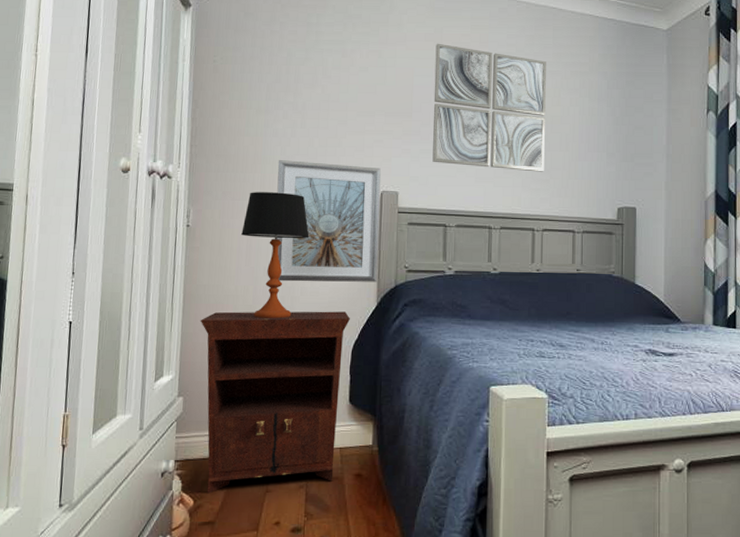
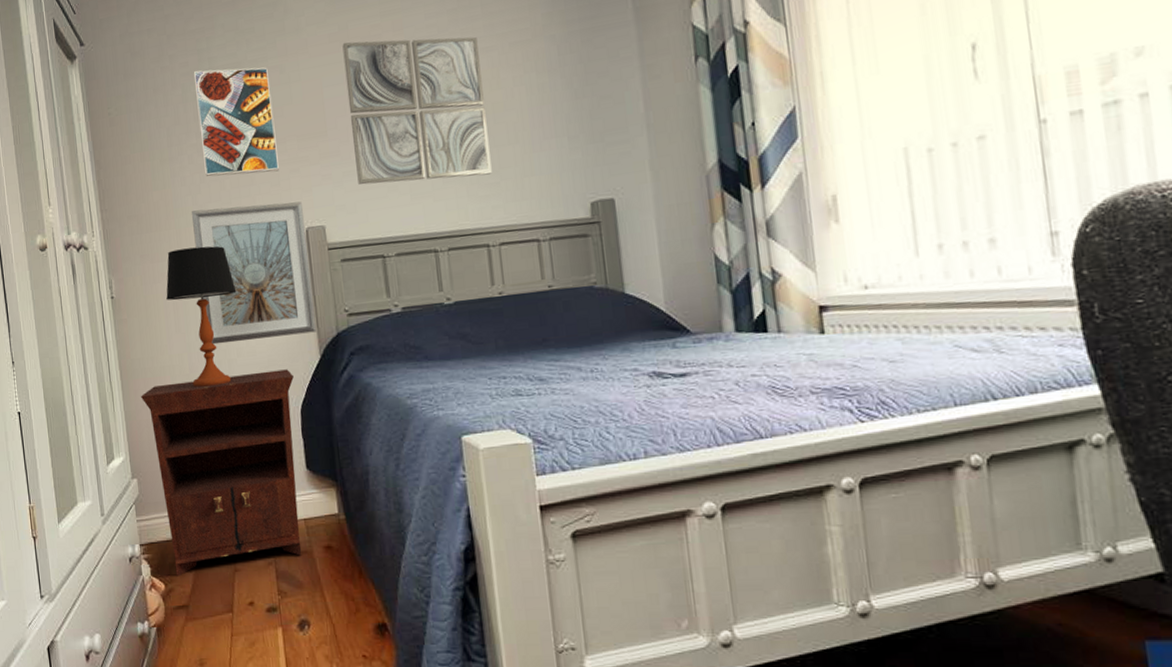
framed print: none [297,39,368,139] -> present [193,67,279,177]

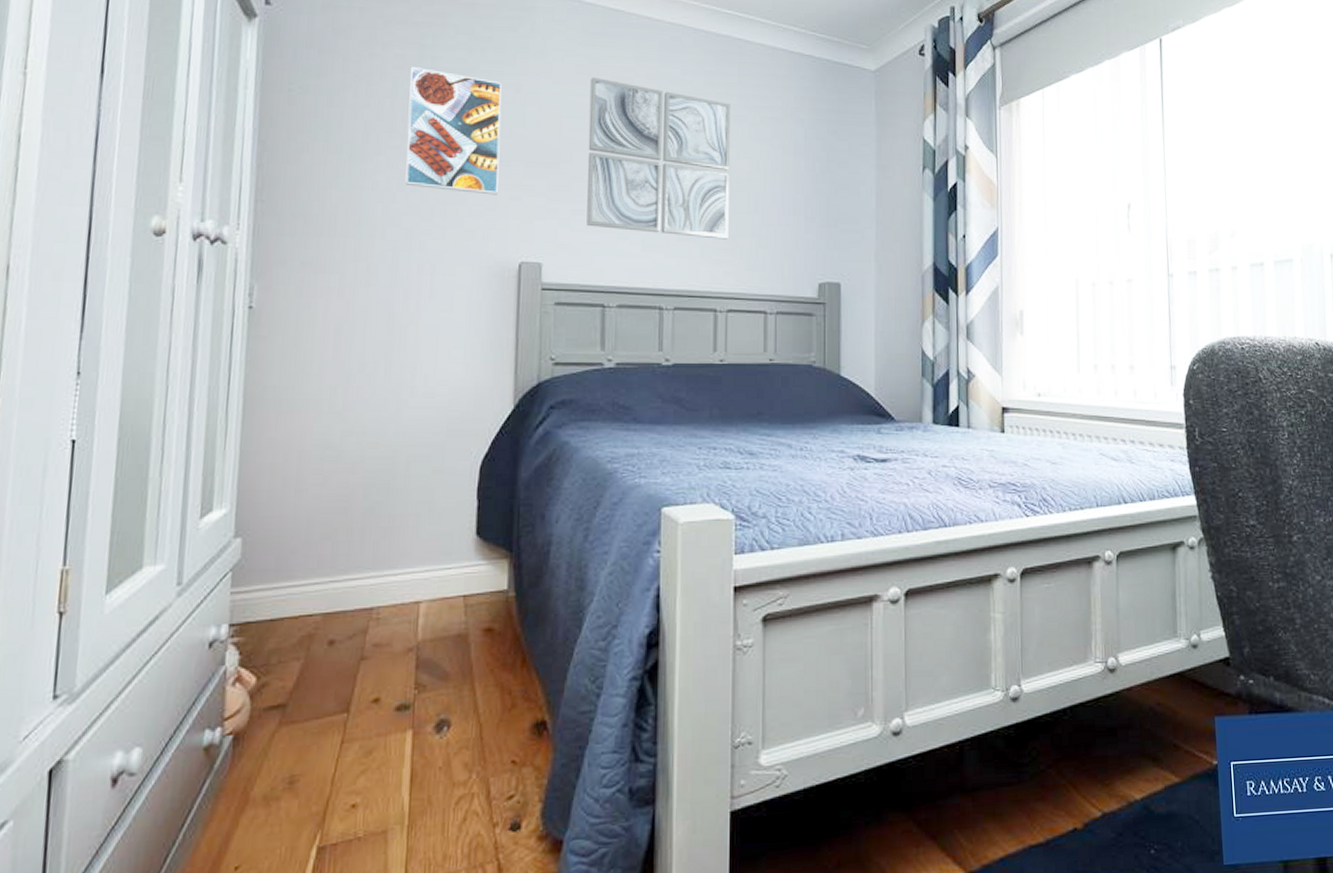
nightstand: present [140,369,302,577] -> none [267,417,477,667]
table lamp: present [166,246,237,388] -> none [327,262,422,429]
picture frame: present [192,201,317,345] -> none [376,221,519,380]

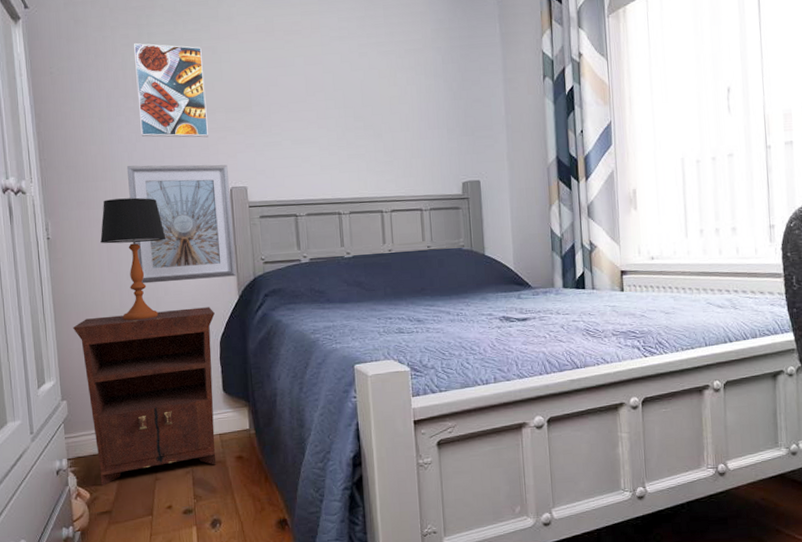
nightstand: none [267,417,477,667] -> present [72,307,217,486]
table lamp: none [327,262,422,429] -> present [100,197,166,321]
picture frame: none [376,221,519,380] -> present [127,164,237,284]
wall art: present [586,76,730,239] -> none [268,33,387,155]

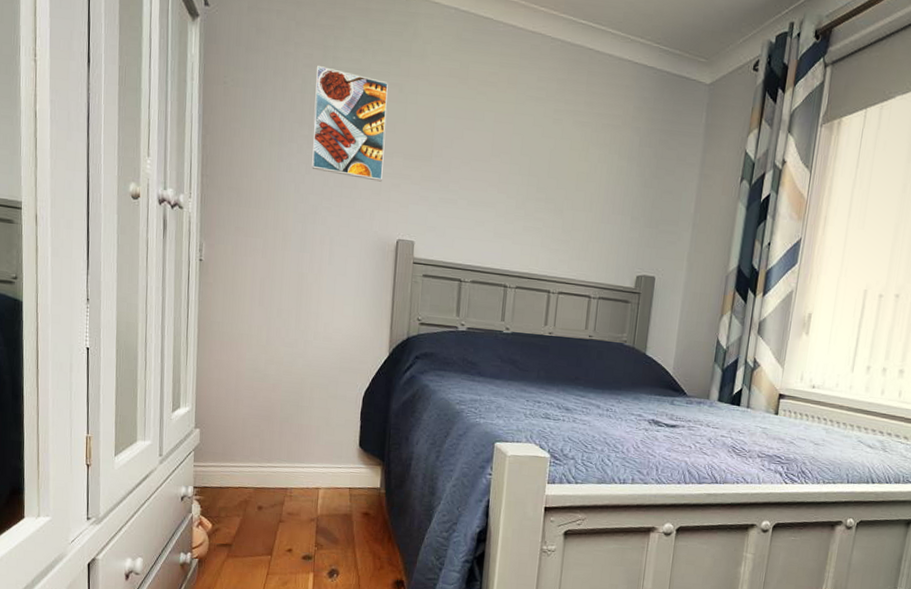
nightstand: present [72,307,217,486] -> none [214,350,362,519]
table lamp: present [100,197,166,321] -> none [255,229,323,361]
picture frame: present [127,164,237,284] -> none [290,198,397,333]

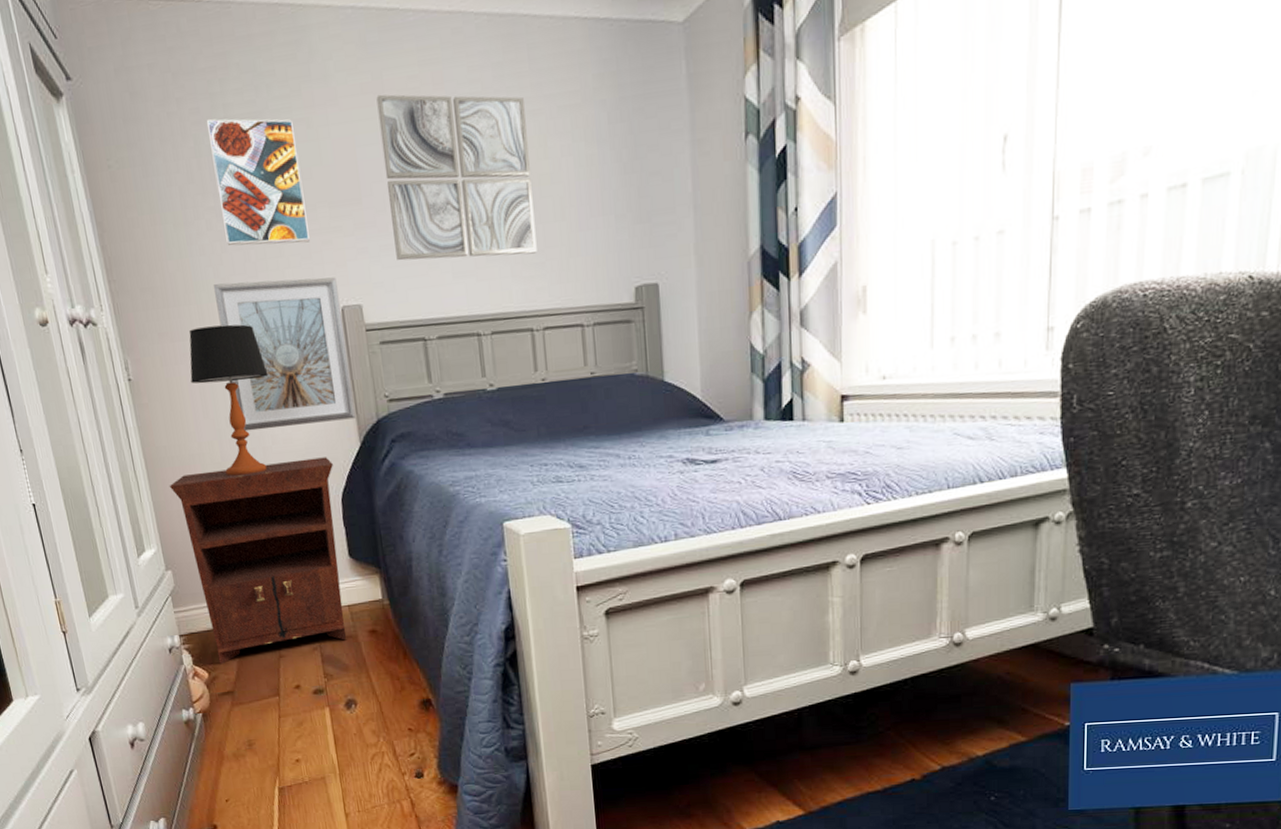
nightstand: none [214,350,362,519] -> present [169,457,347,665]
table lamp: none [255,229,323,361] -> present [189,324,269,476]
picture frame: none [290,198,397,333] -> present [214,277,357,431]
wall art: none [451,80,577,232] -> present [376,94,537,261]

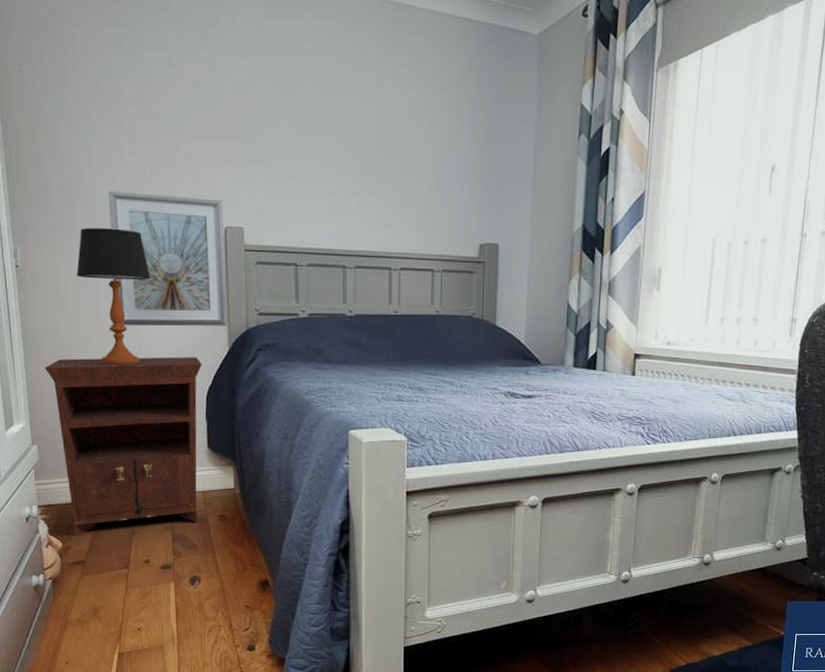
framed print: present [206,118,310,246] -> none [118,44,202,167]
wall art: present [376,94,537,261] -> none [276,50,402,205]

